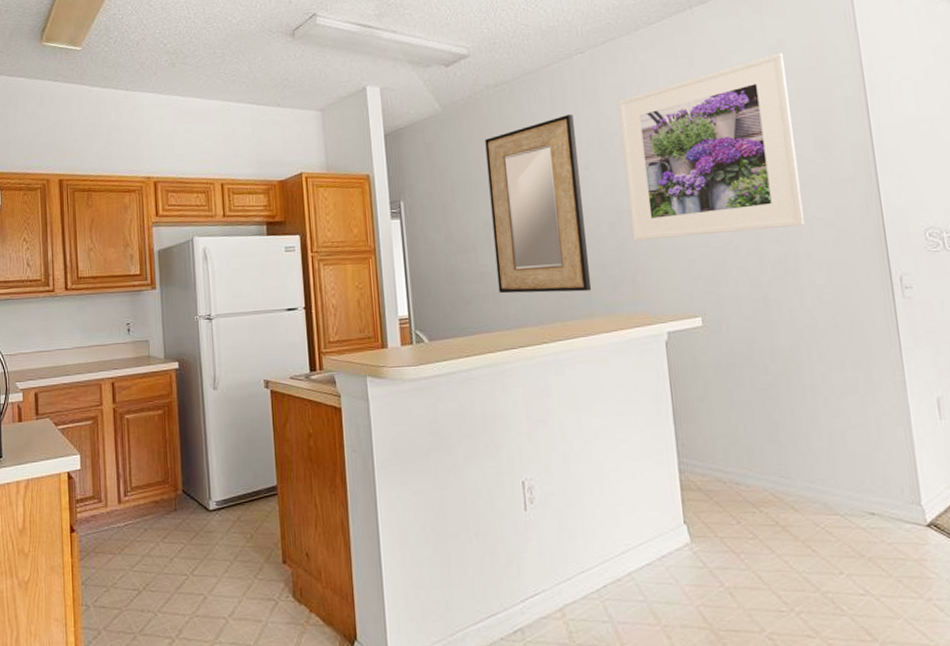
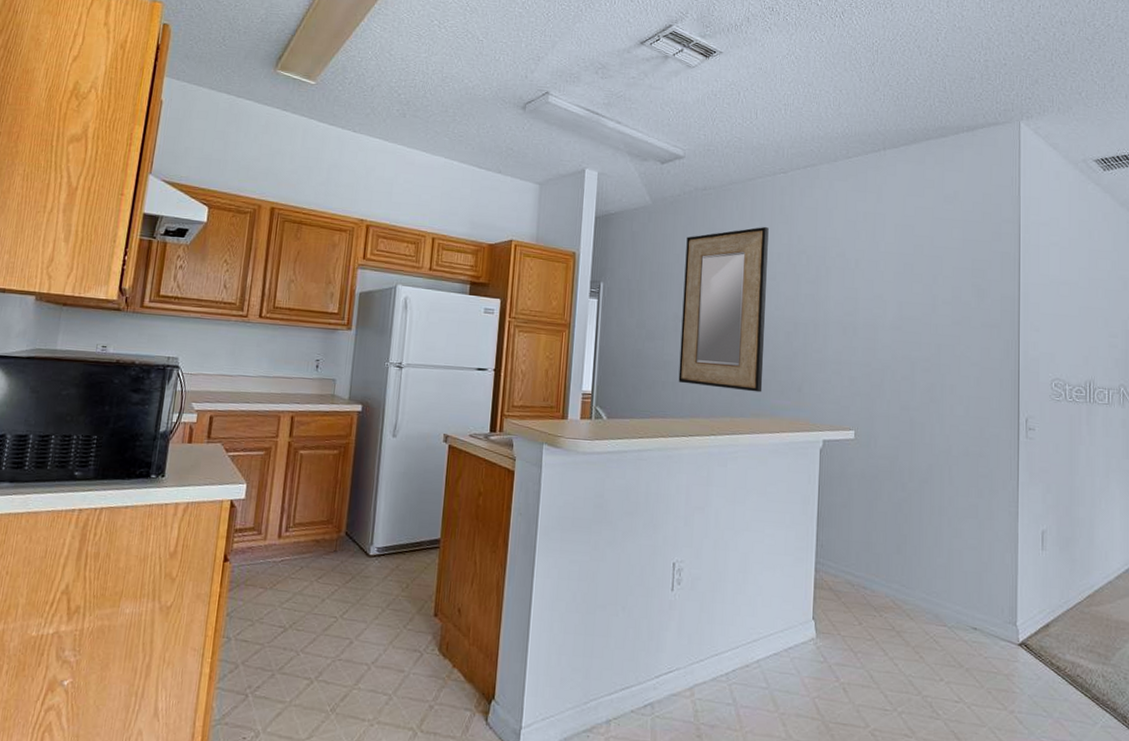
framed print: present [618,53,805,241] -> none [805,203,957,361]

